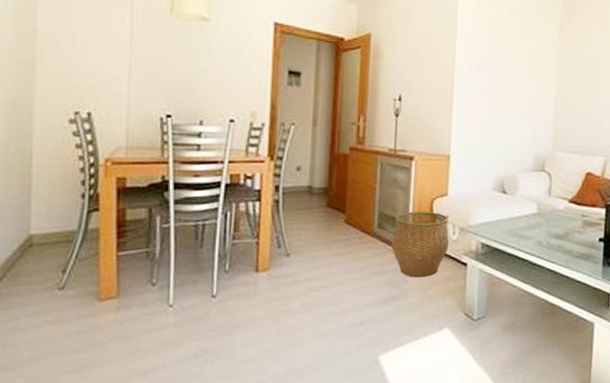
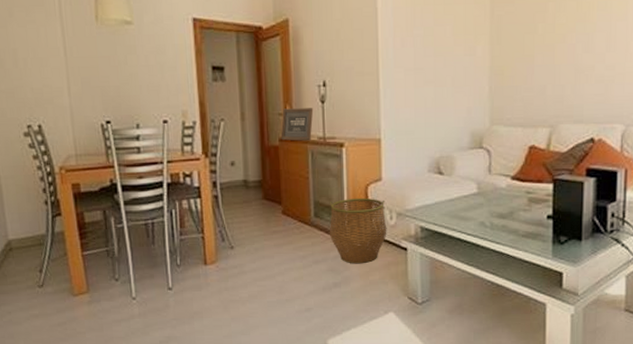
picture frame: none [351,118,387,152] -> present [281,108,314,141]

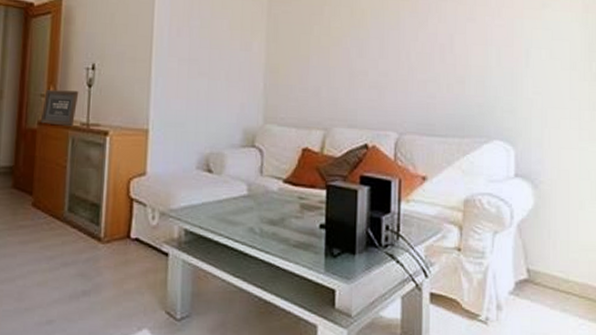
basket: present [330,197,387,264] -> none [83,192,148,269]

